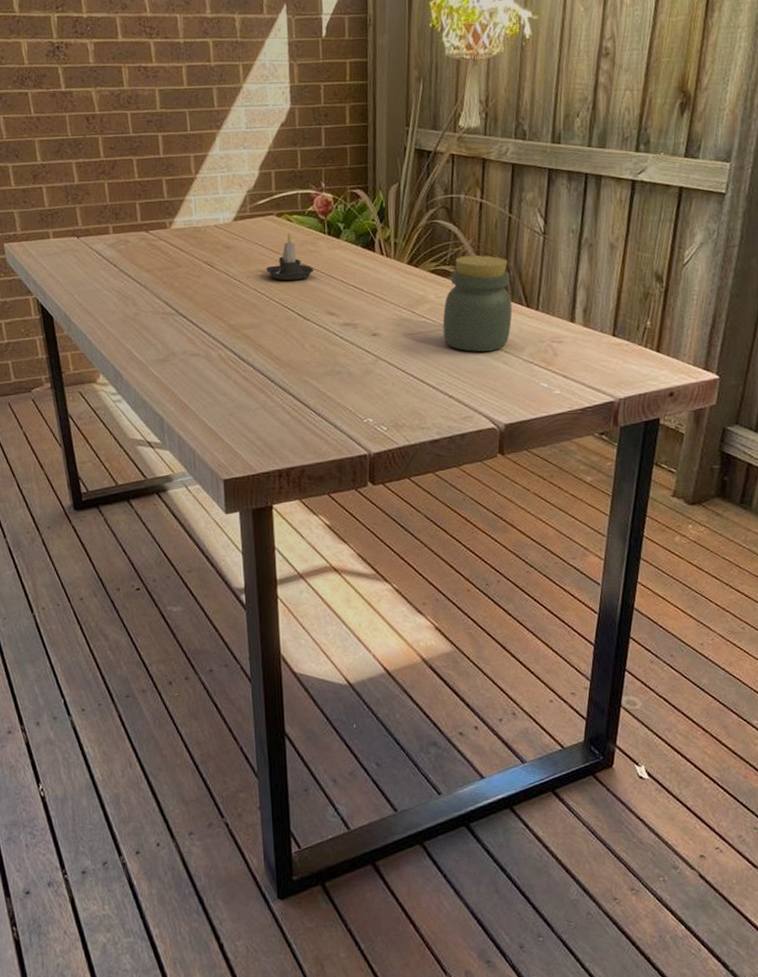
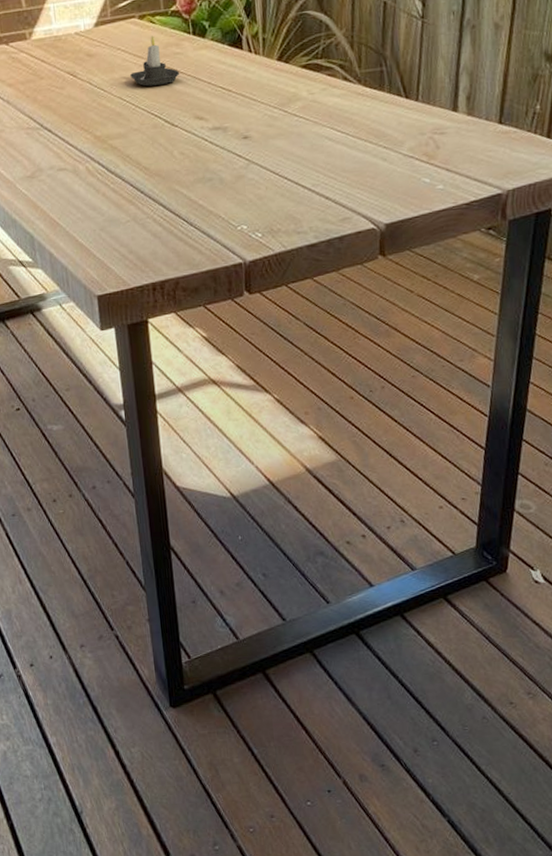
jar: present [442,254,513,352] -> none [316,45,391,150]

